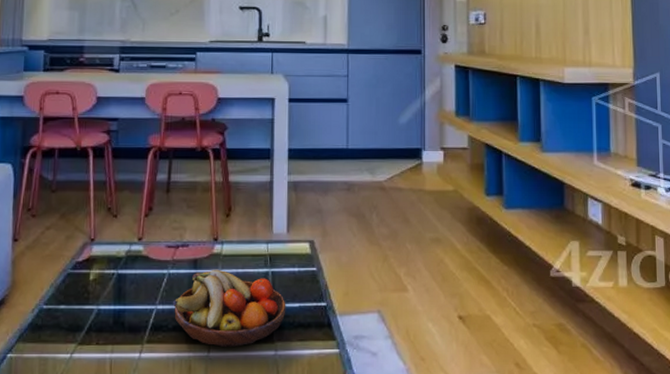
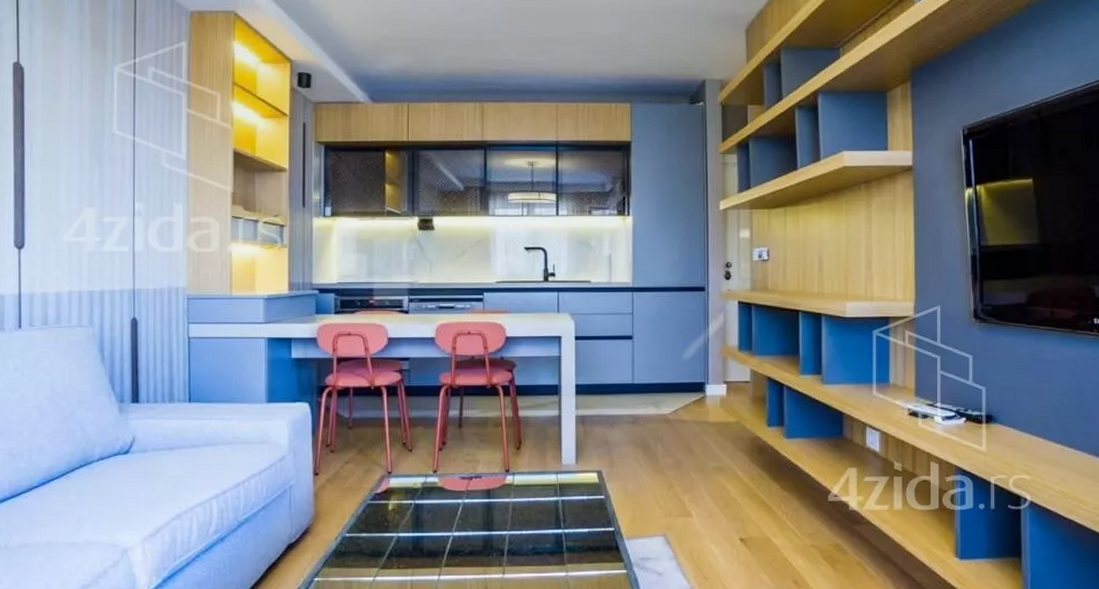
fruit bowl: present [172,269,286,347] -> none [467,498,576,569]

